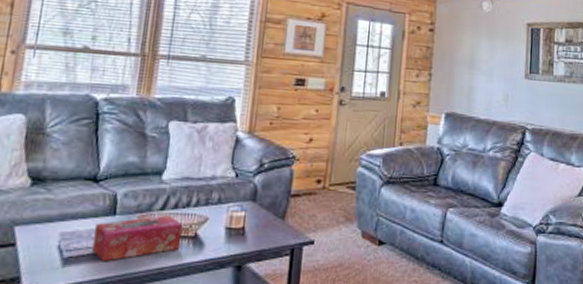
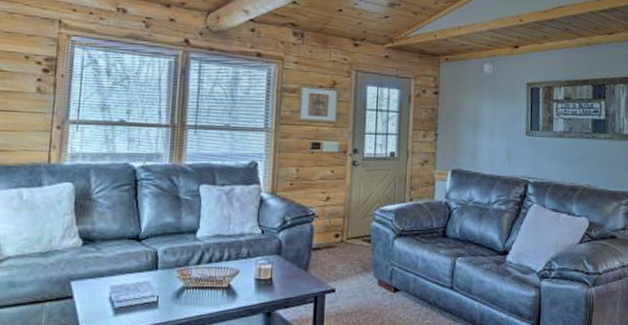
tissue box: present [92,214,183,262] -> none [139,268,217,311]

